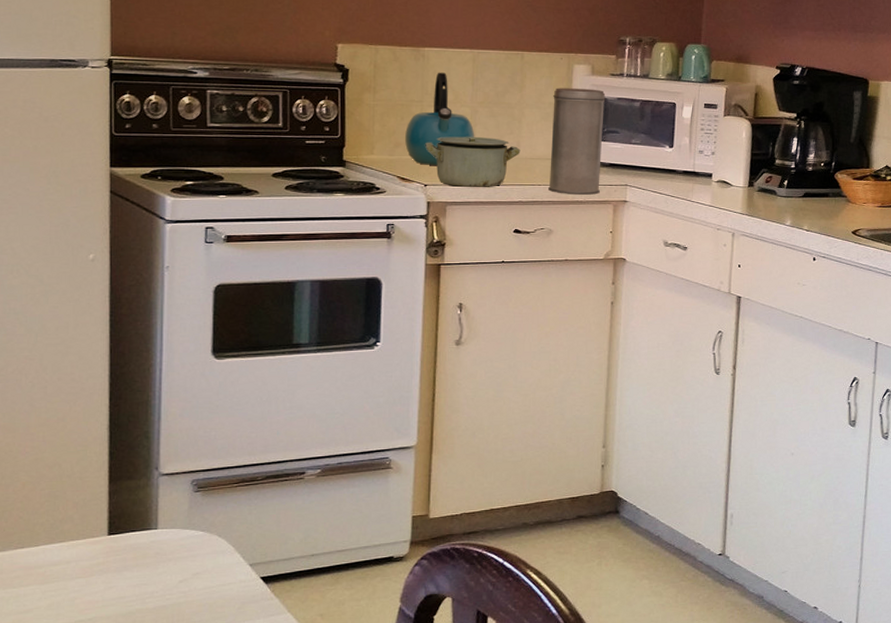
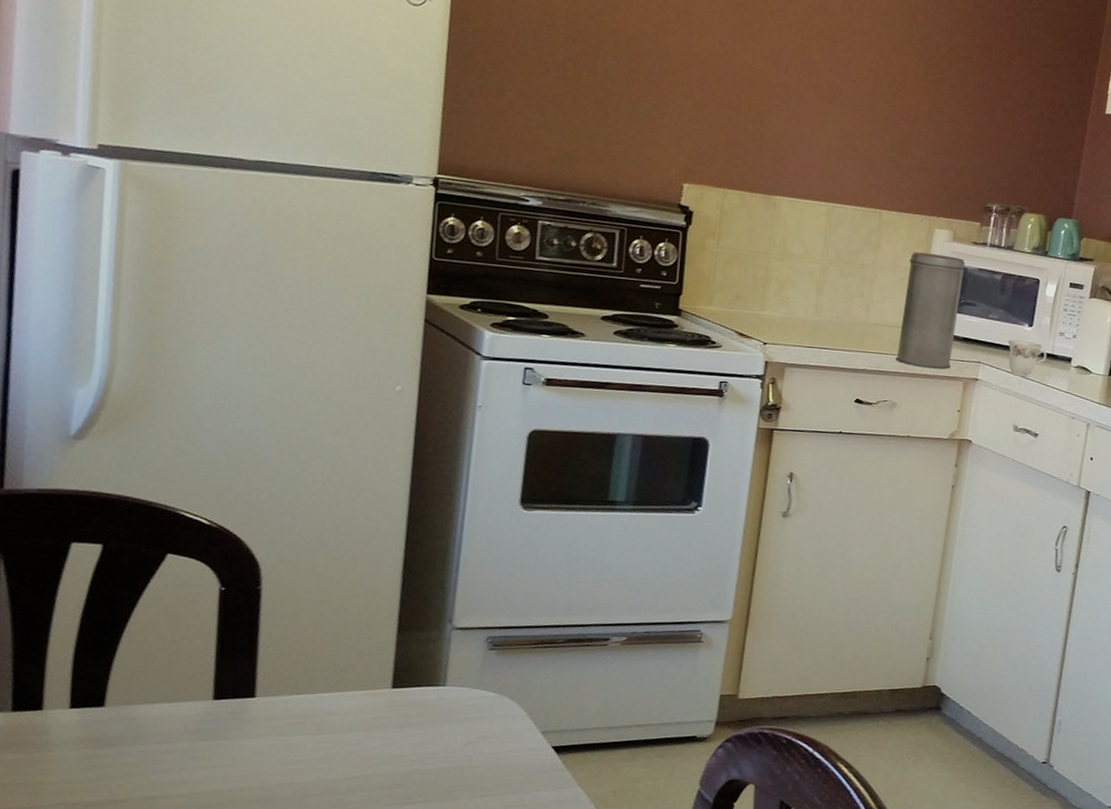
kettle: present [404,72,475,165] -> none [746,223,823,323]
cooking pot: present [425,136,521,188] -> none [768,293,870,353]
teacup: none [651,161,689,195] -> present [1008,339,1047,377]

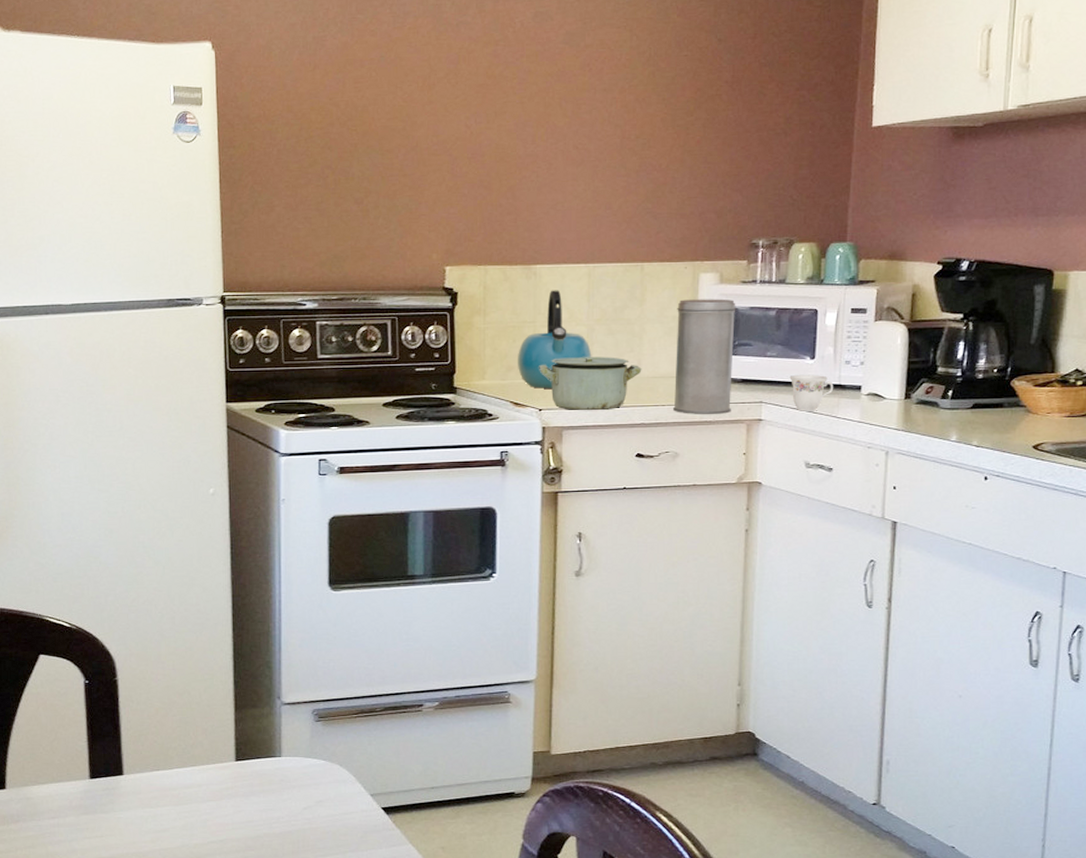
kettle: none [746,223,823,323] -> present [517,290,592,389]
cooking pot: none [768,293,870,353] -> present [539,357,642,411]

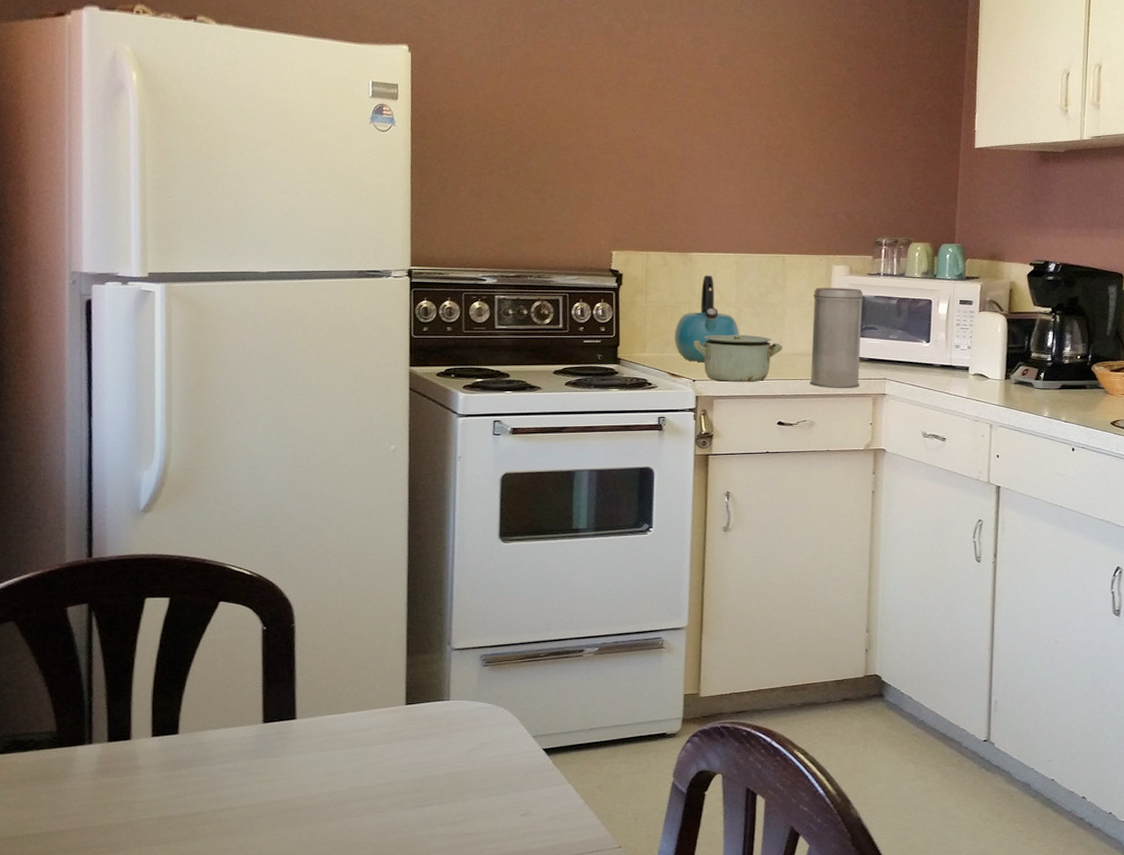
teacup: present [789,374,834,411] -> none [909,355,946,388]

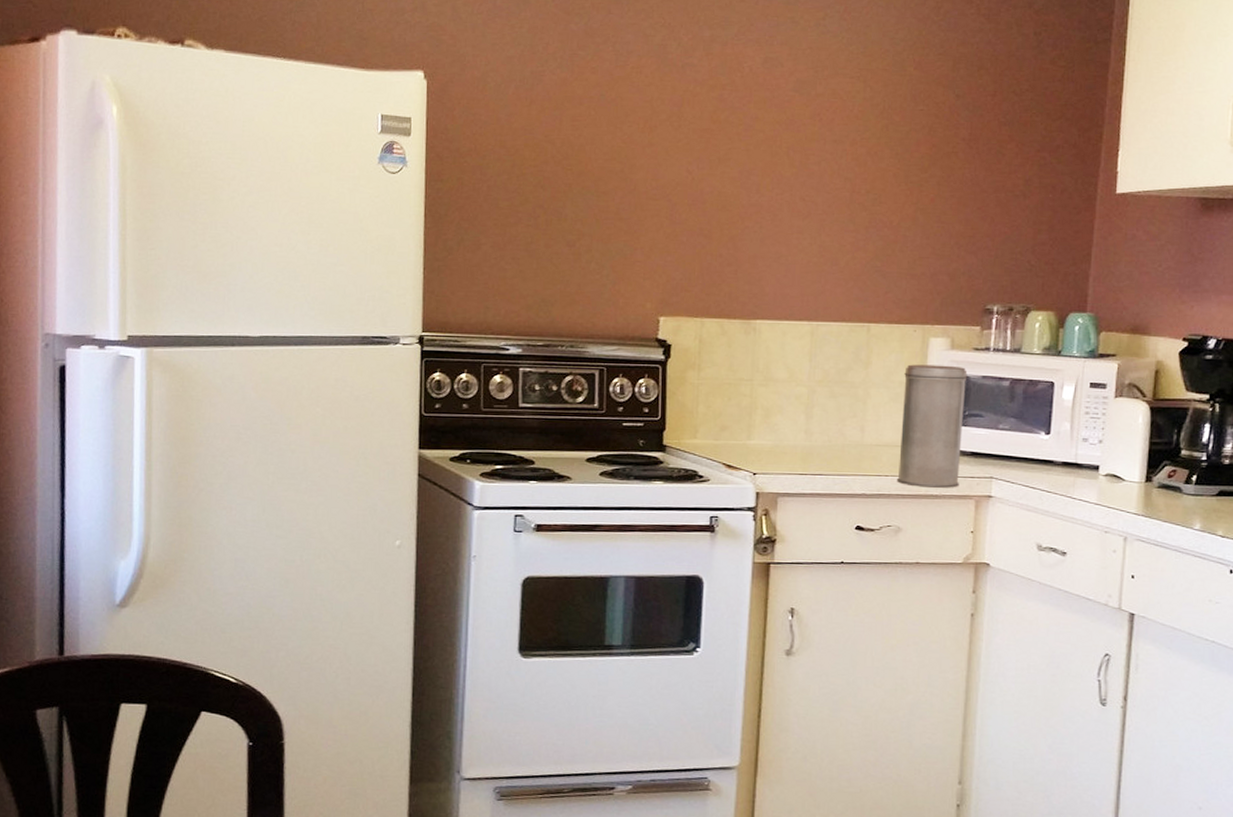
kettle: present [674,275,740,362] -> none [731,347,812,452]
cooking pot: present [693,335,783,383] -> none [755,419,865,478]

